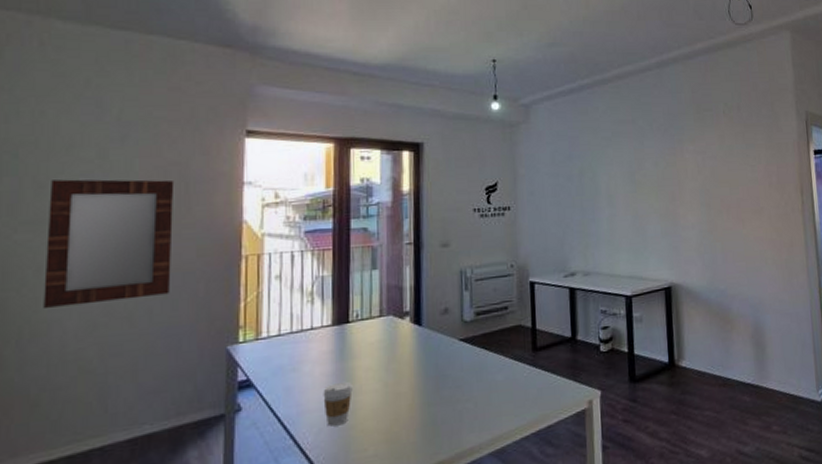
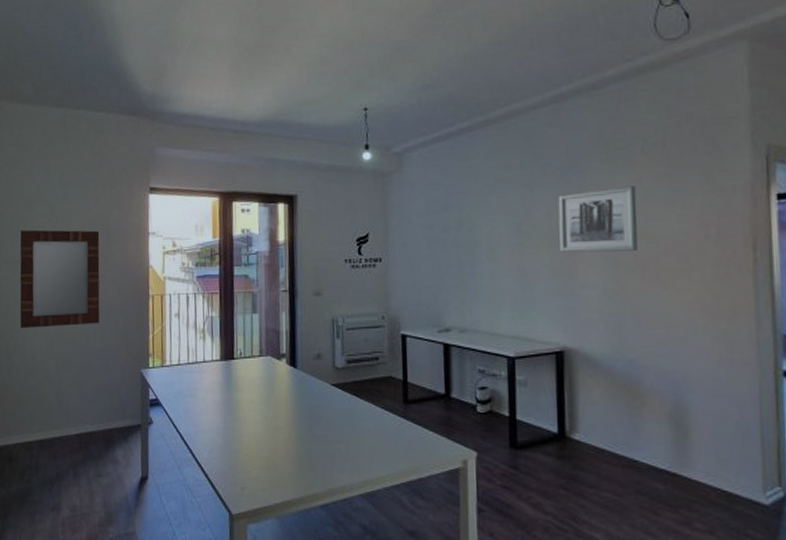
coffee cup: present [323,381,353,427] -> none [214,410,238,448]
wall art: none [663,141,724,199] -> present [558,186,638,253]

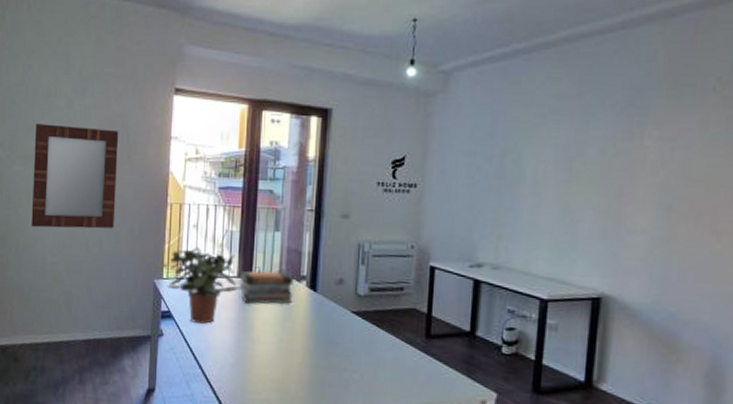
potted plant: none [154,334,225,408] -> present [167,247,242,324]
book stack: none [222,350,274,385] -> present [239,270,293,305]
wall art: present [558,186,638,253] -> none [610,127,702,198]

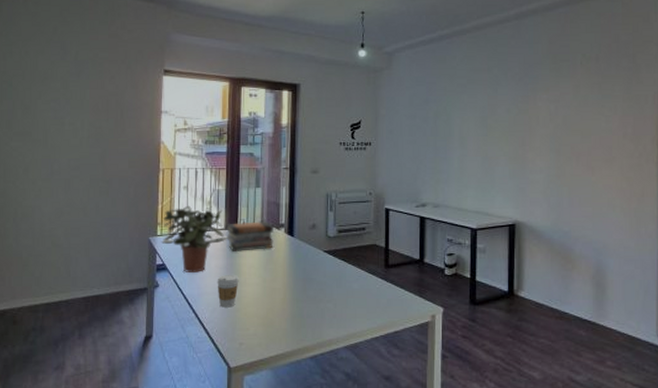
home mirror: present [31,124,119,229] -> none [29,103,113,197]
coffee cup: none [227,328,252,367] -> present [217,274,239,308]

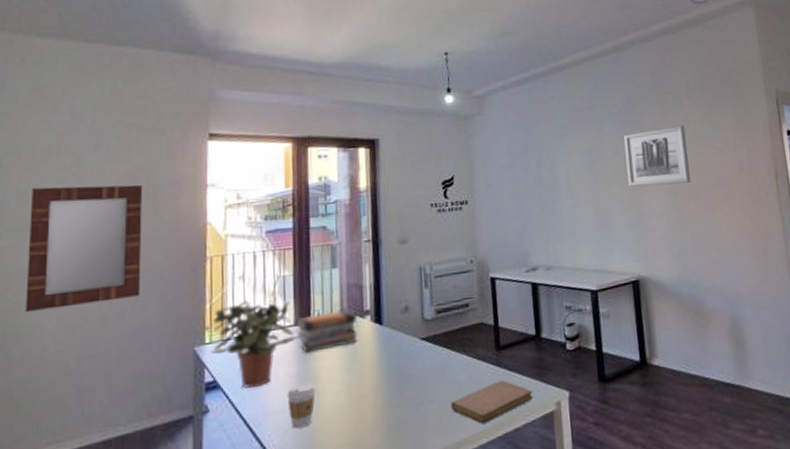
home mirror: none [29,103,113,197] -> present [25,184,143,312]
notebook: none [344,291,412,324] -> present [450,379,533,424]
wall art: none [516,91,576,144] -> present [623,125,691,187]

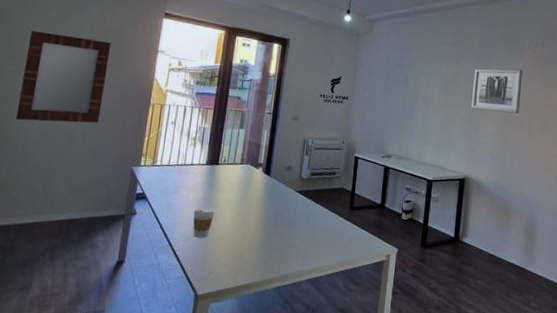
potted plant: present [211,300,300,388] -> none [144,140,210,203]
book stack: present [296,308,358,353] -> none [207,159,252,187]
notebook: present [450,379,533,424] -> none [309,231,371,260]

